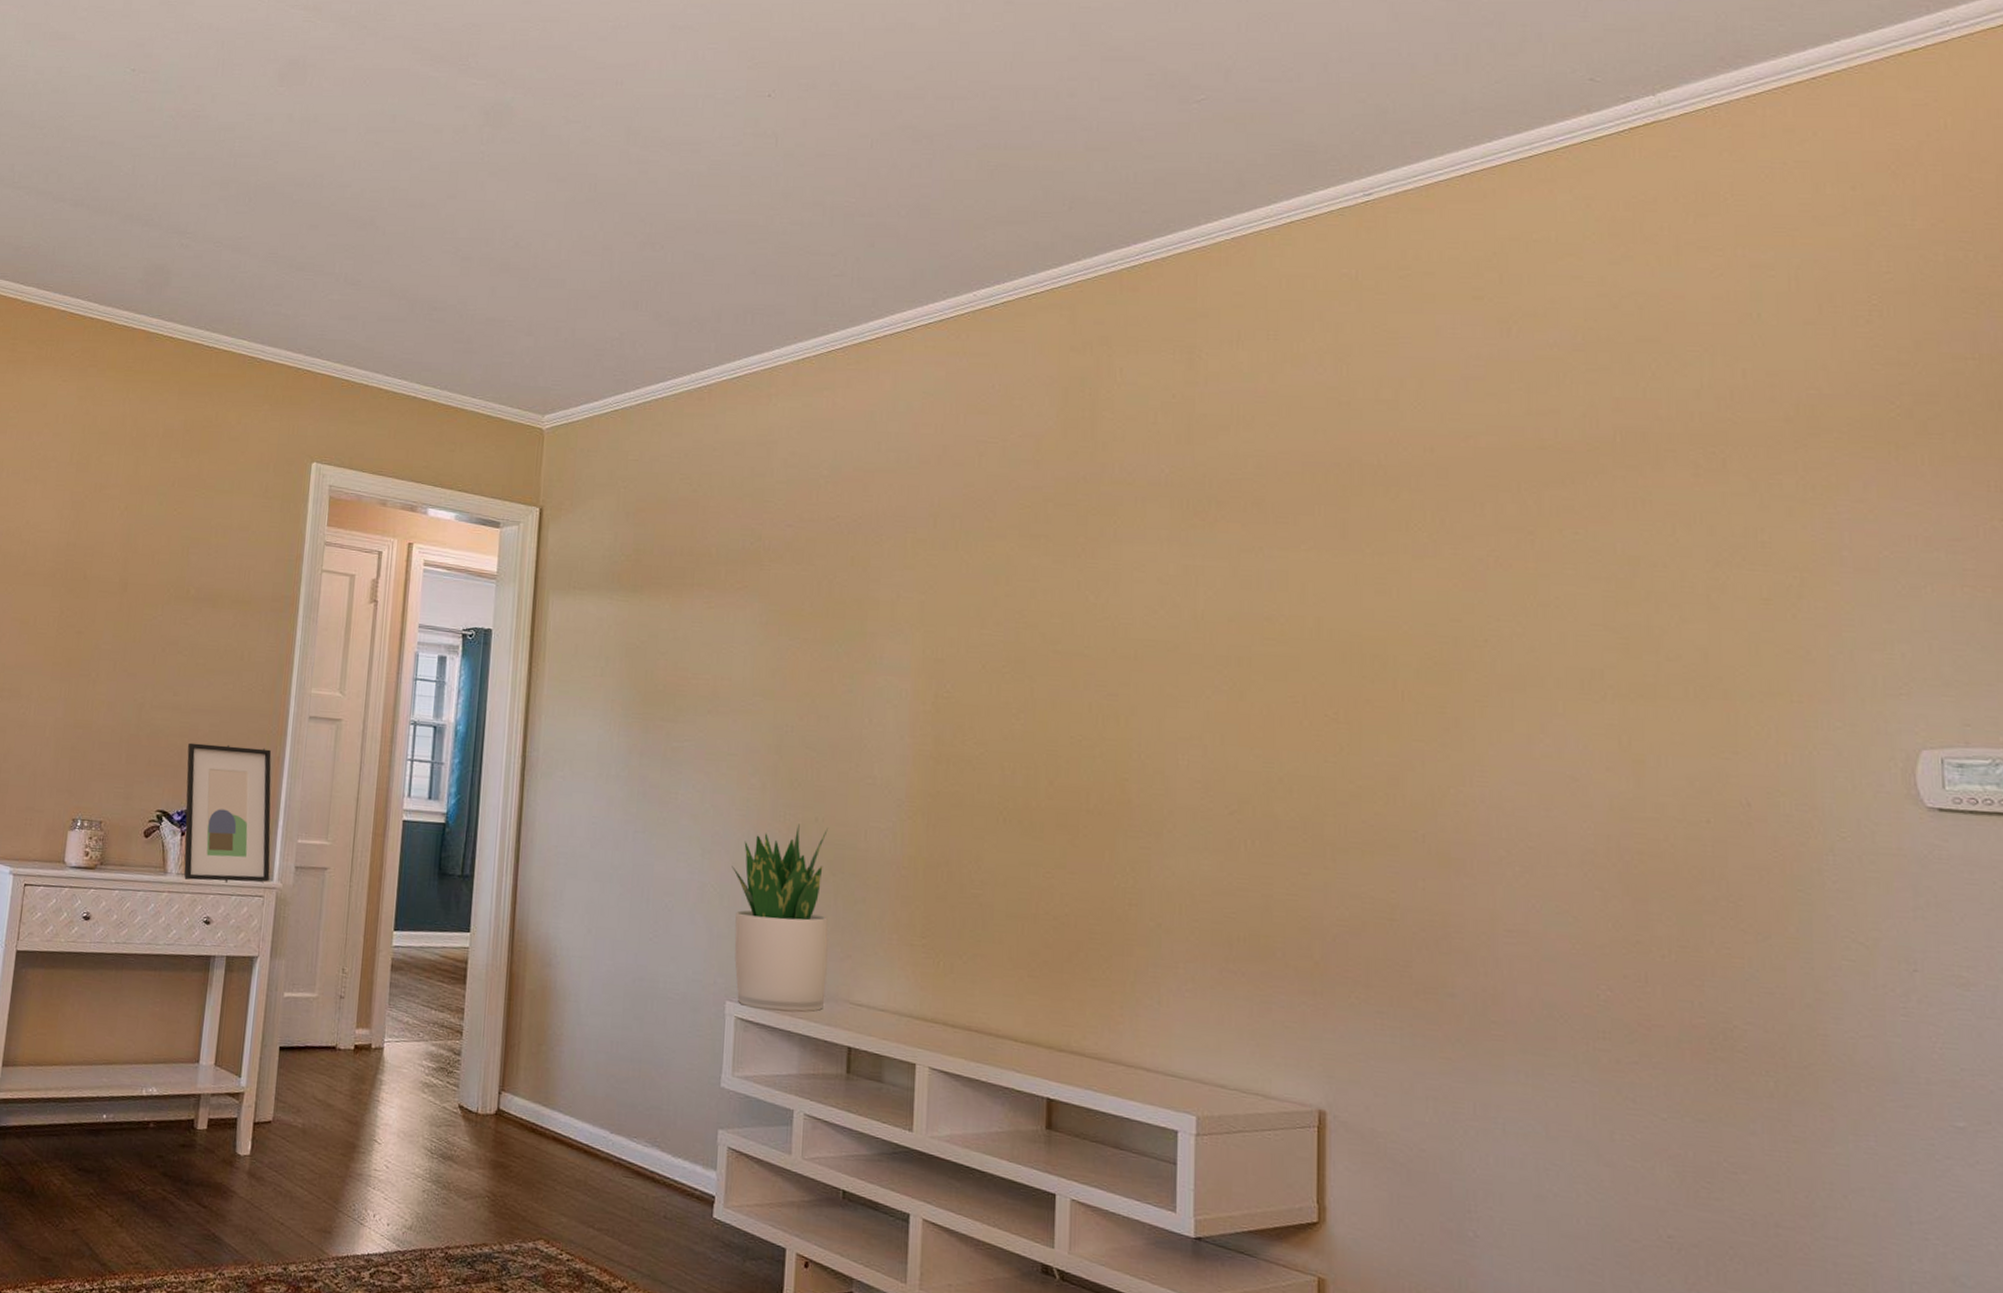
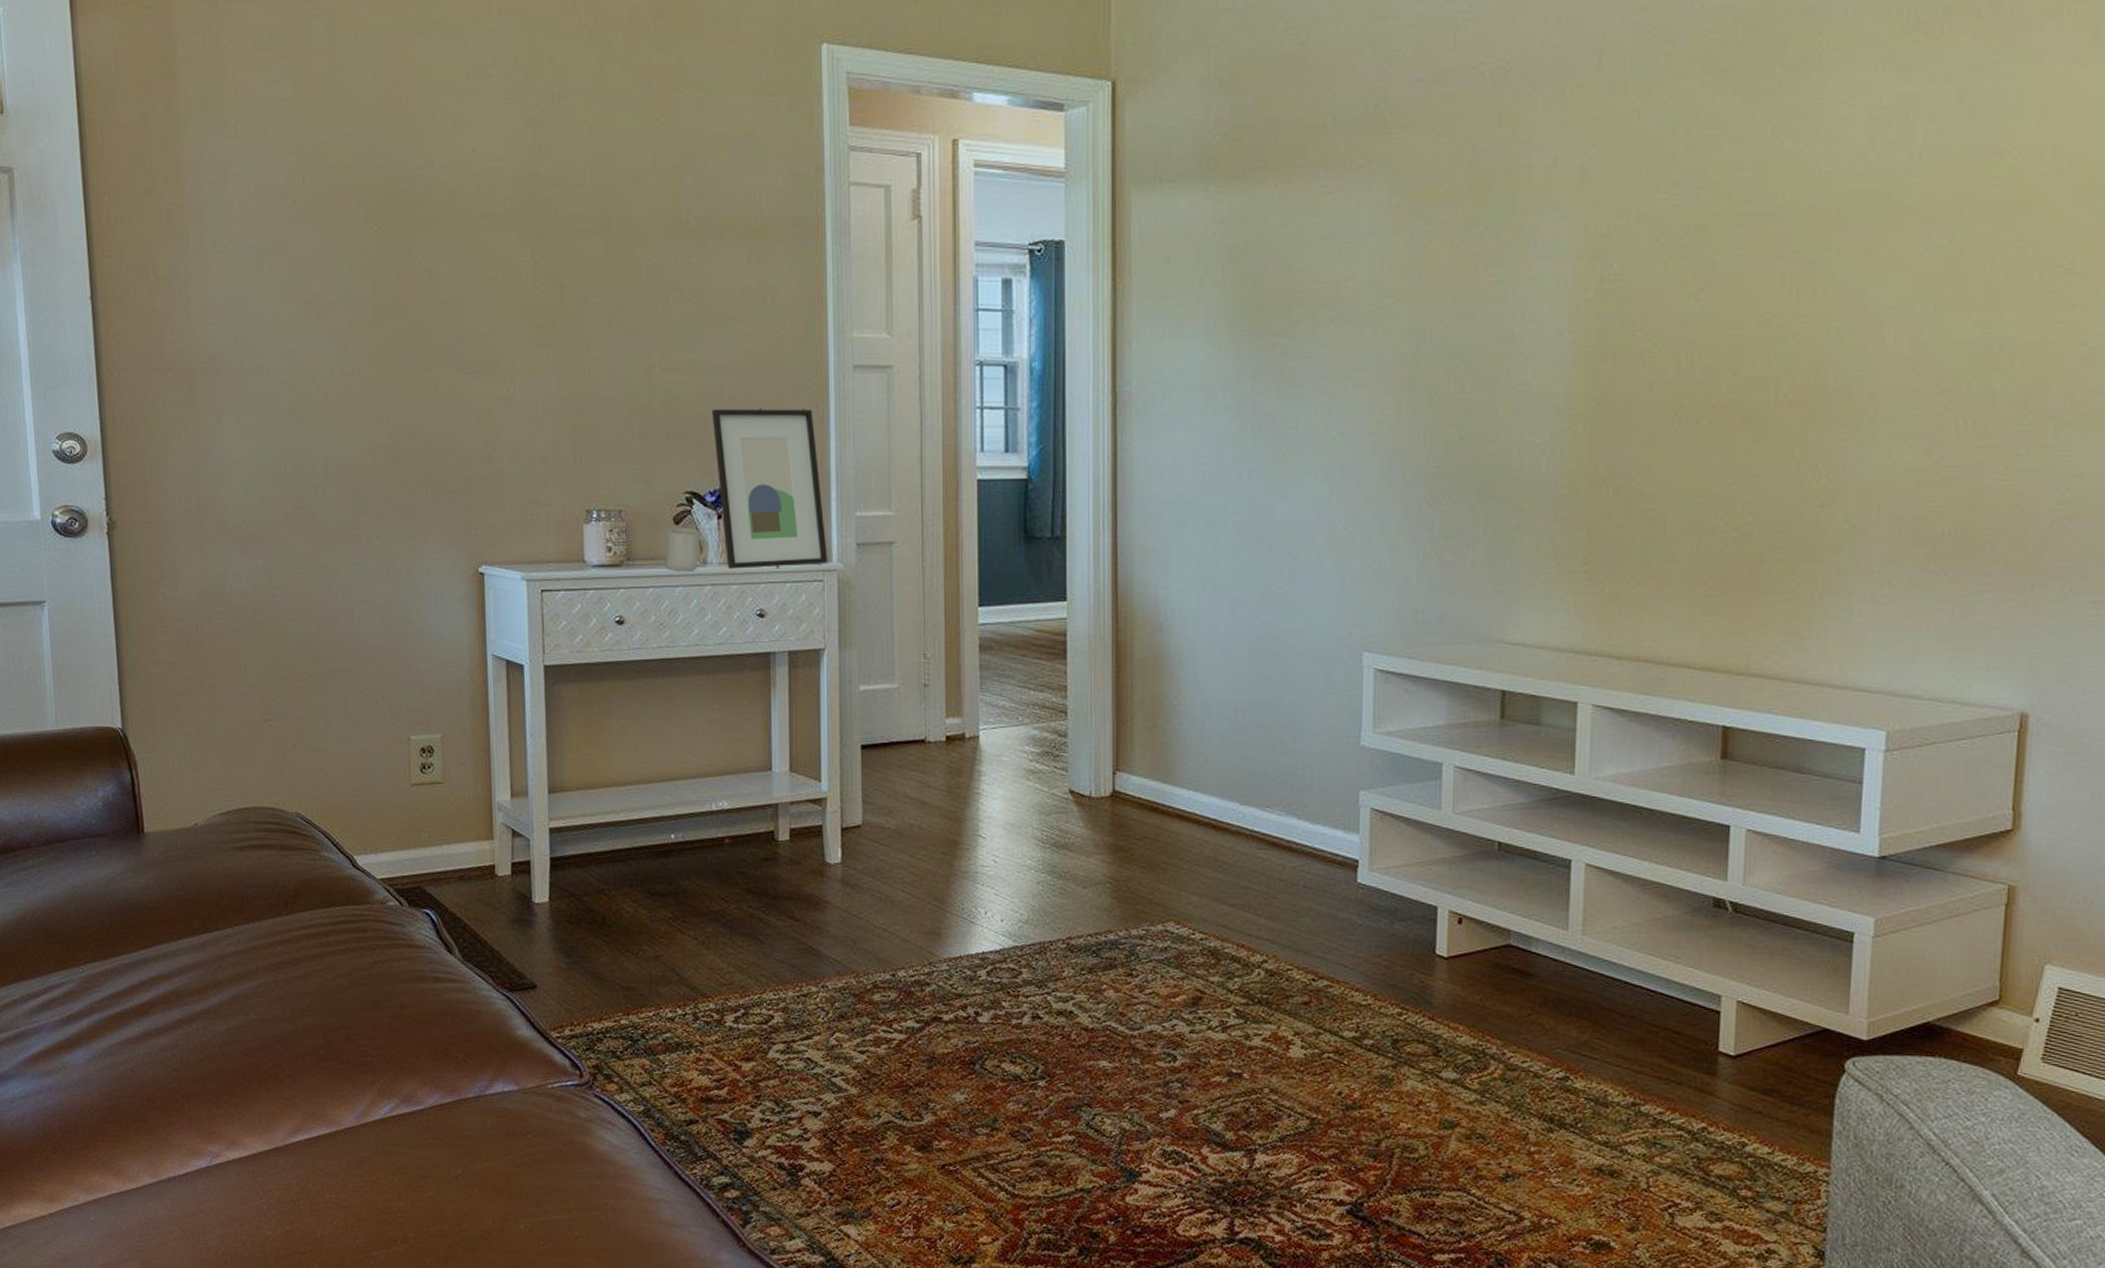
mug: none [131,839,172,880] -> present [664,527,710,573]
planter: present [732,823,828,1013] -> none [1364,445,1477,659]

